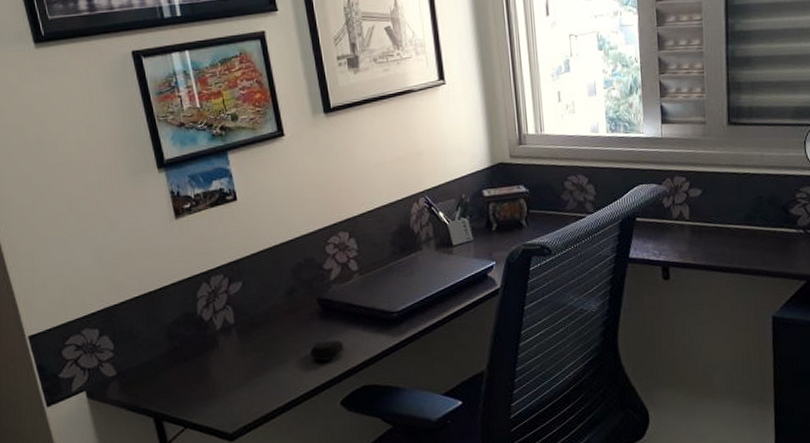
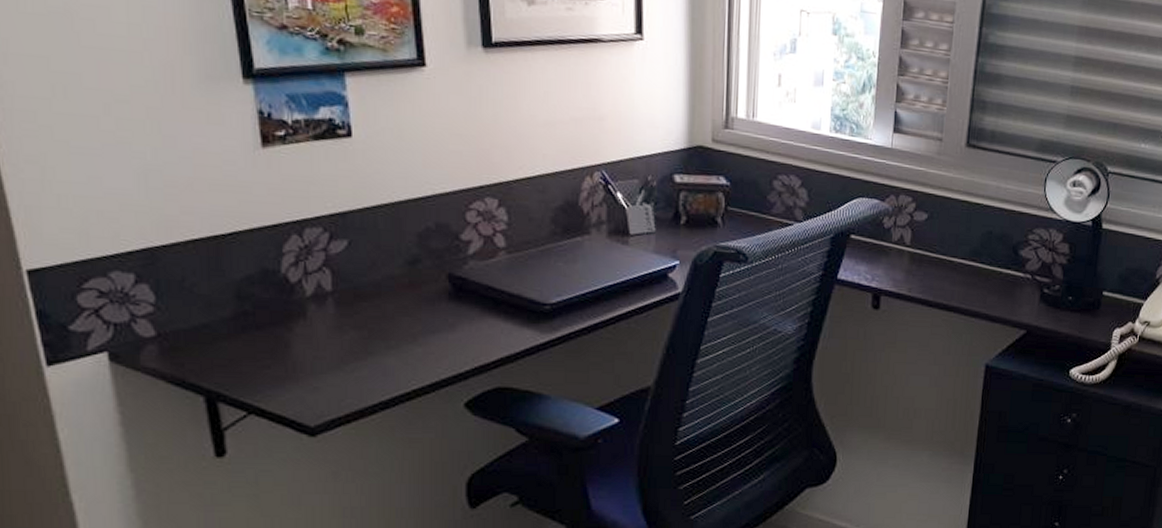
computer mouse: present [309,339,344,361] -> none [430,326,476,351]

